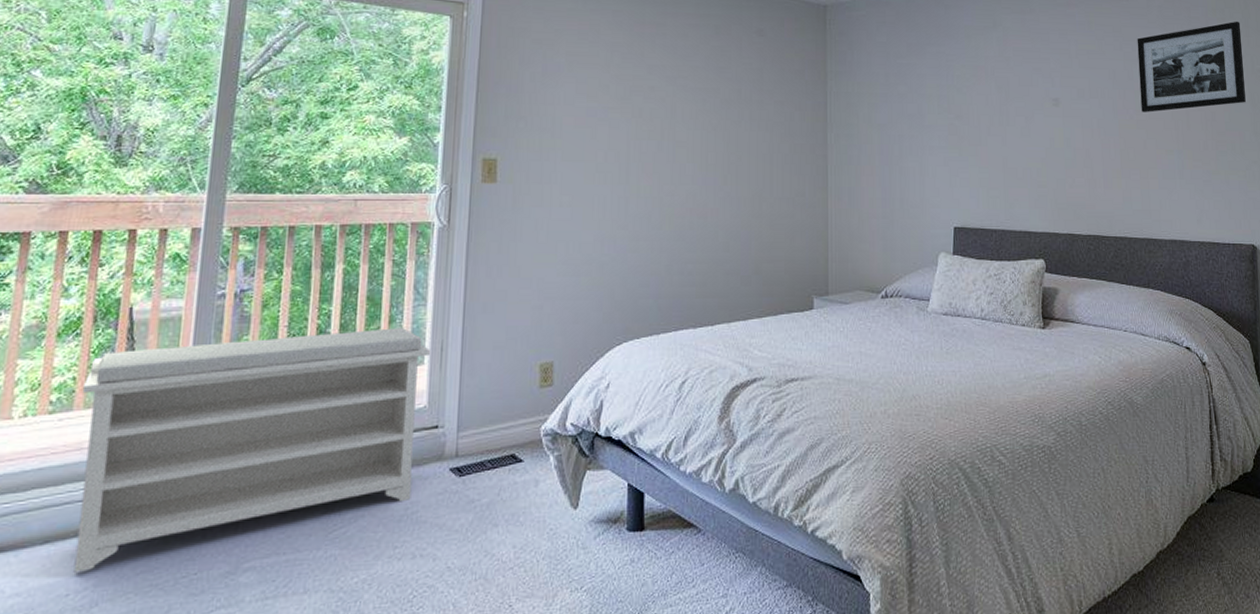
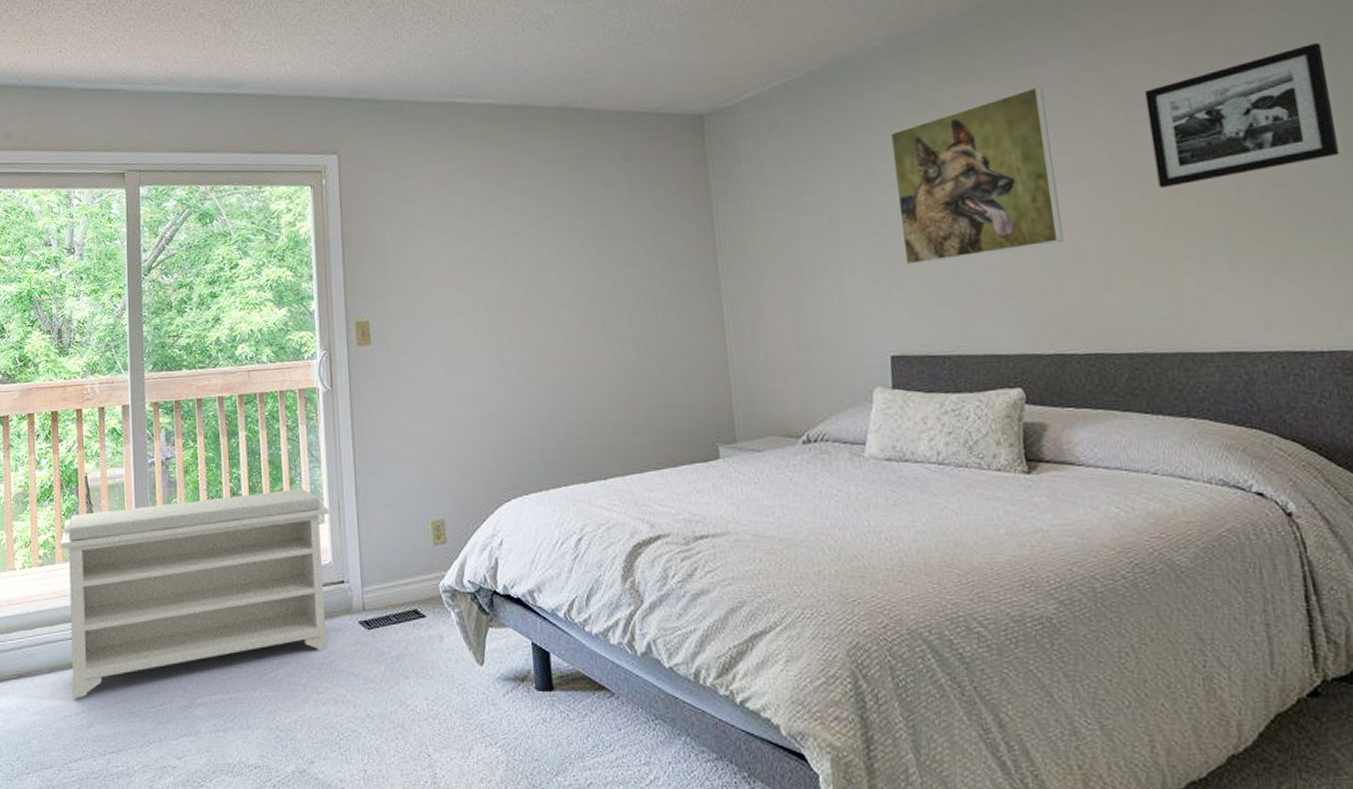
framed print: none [967,23,1079,153] -> present [890,86,1064,265]

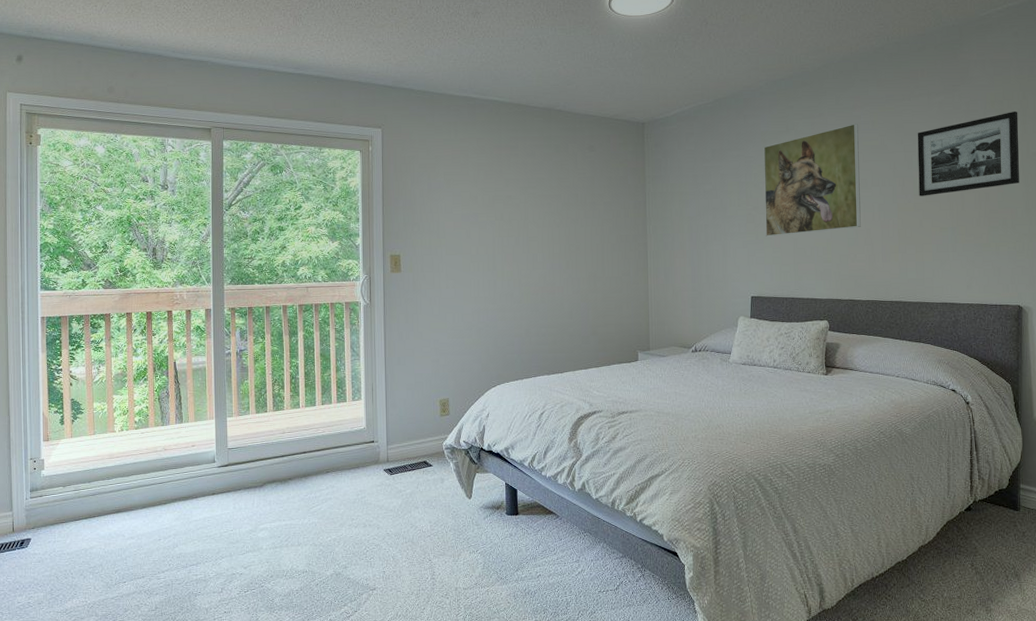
bench: present [60,489,329,698] -> none [152,375,365,526]

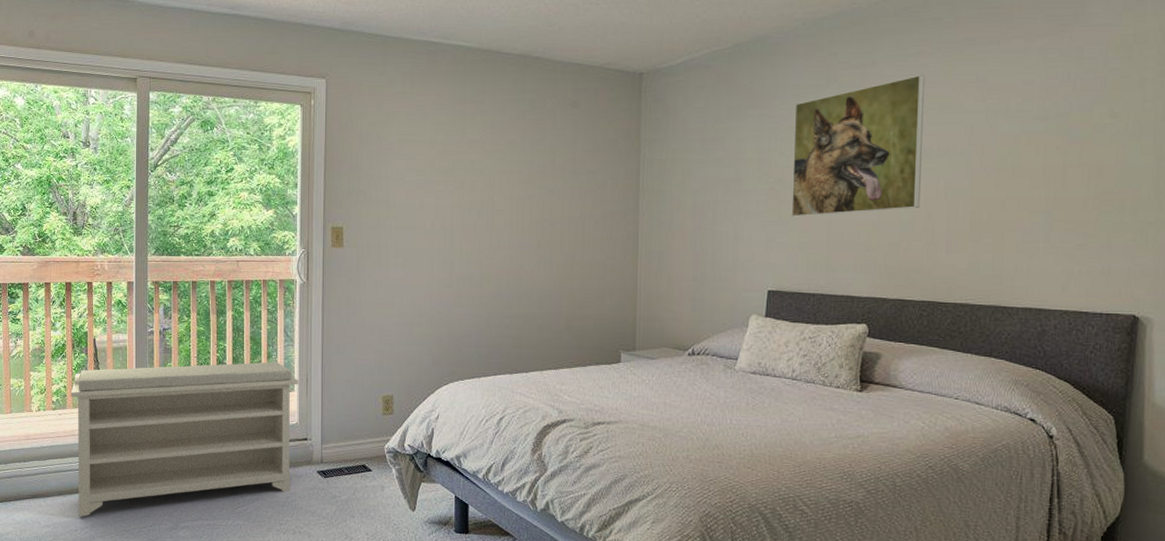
bench: none [152,375,365,526] -> present [70,362,298,516]
picture frame: present [917,111,1020,196] -> none [1003,58,1154,170]

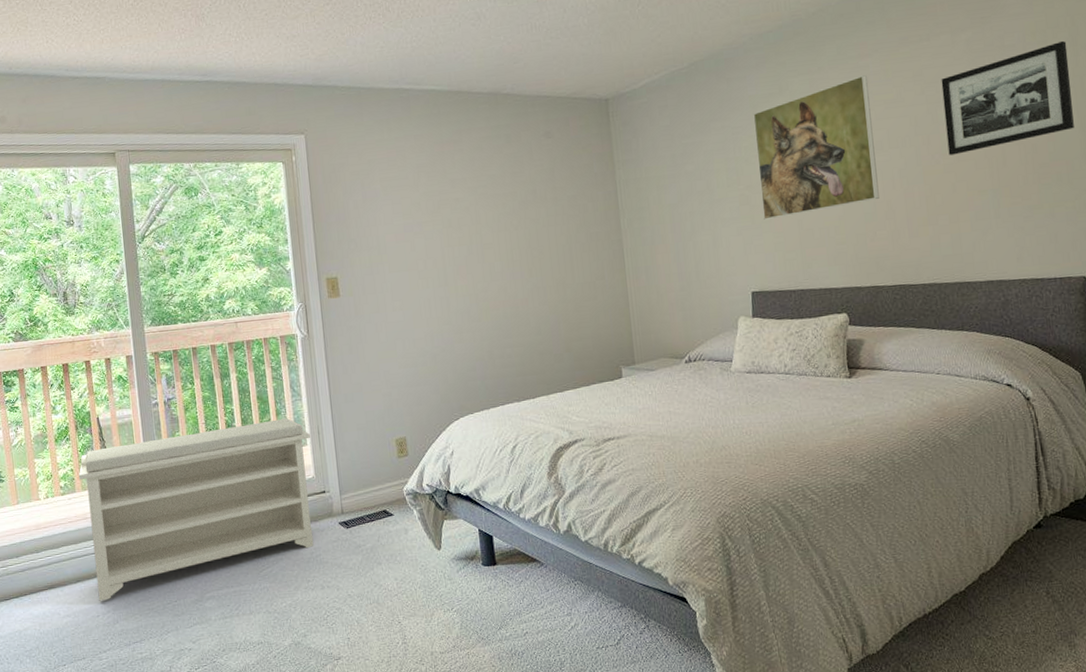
picture frame: none [1003,58,1154,170] -> present [941,40,1074,155]

